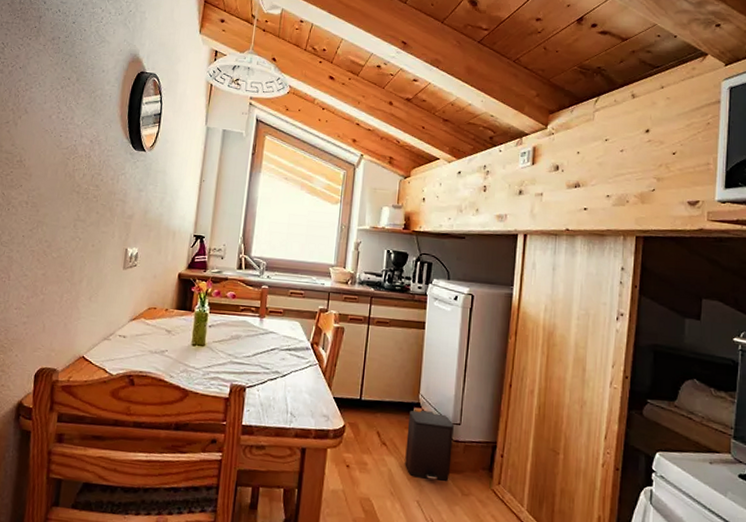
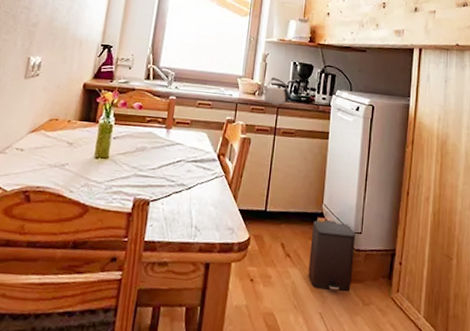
kettle: none [354,265,383,295] -> present [261,77,289,105]

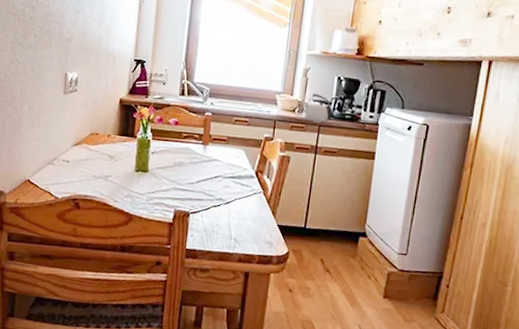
pedal bin: present [308,220,355,291] -> none [348,240,400,308]

